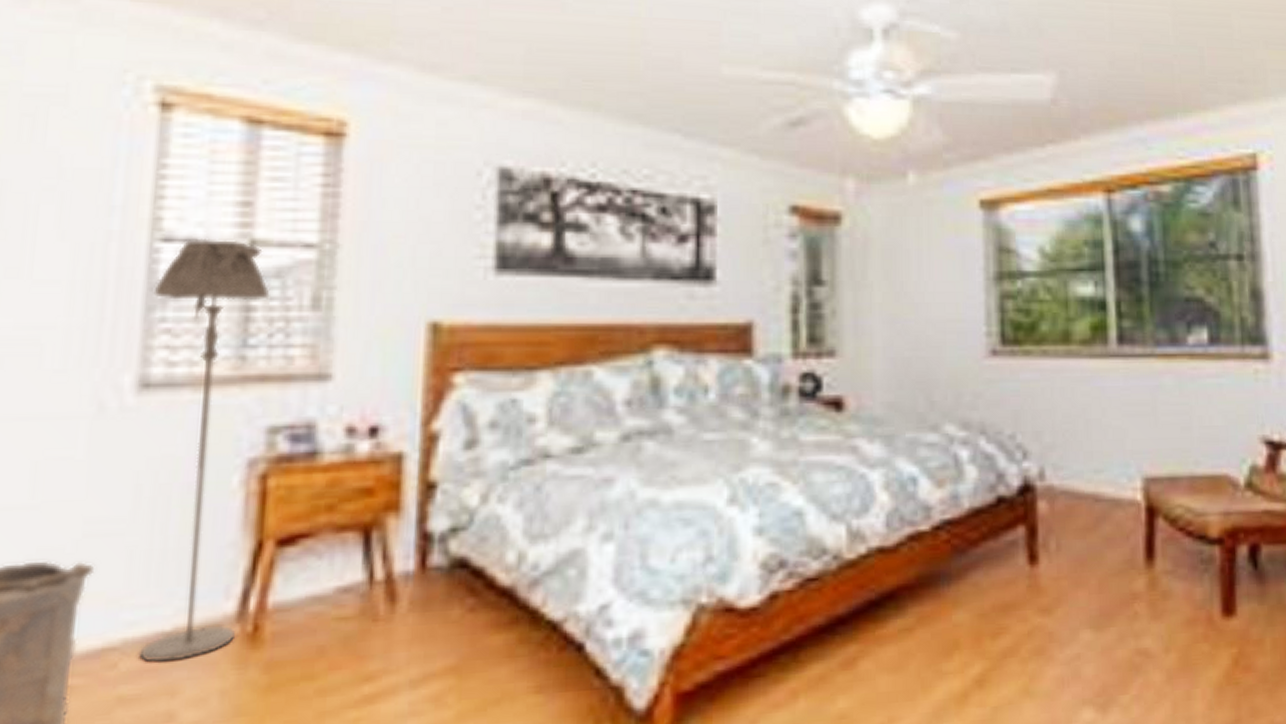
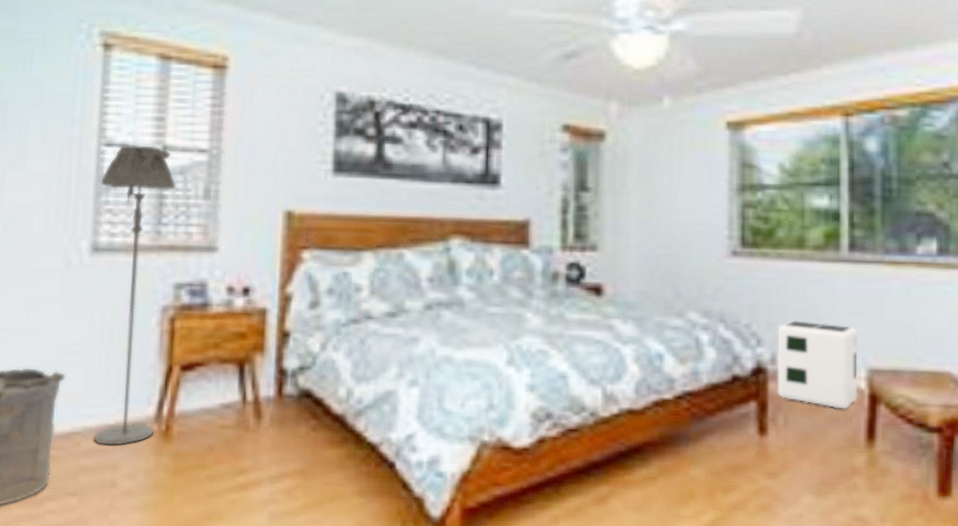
air purifier: none [1045,427,1134,527] -> present [777,320,858,409]

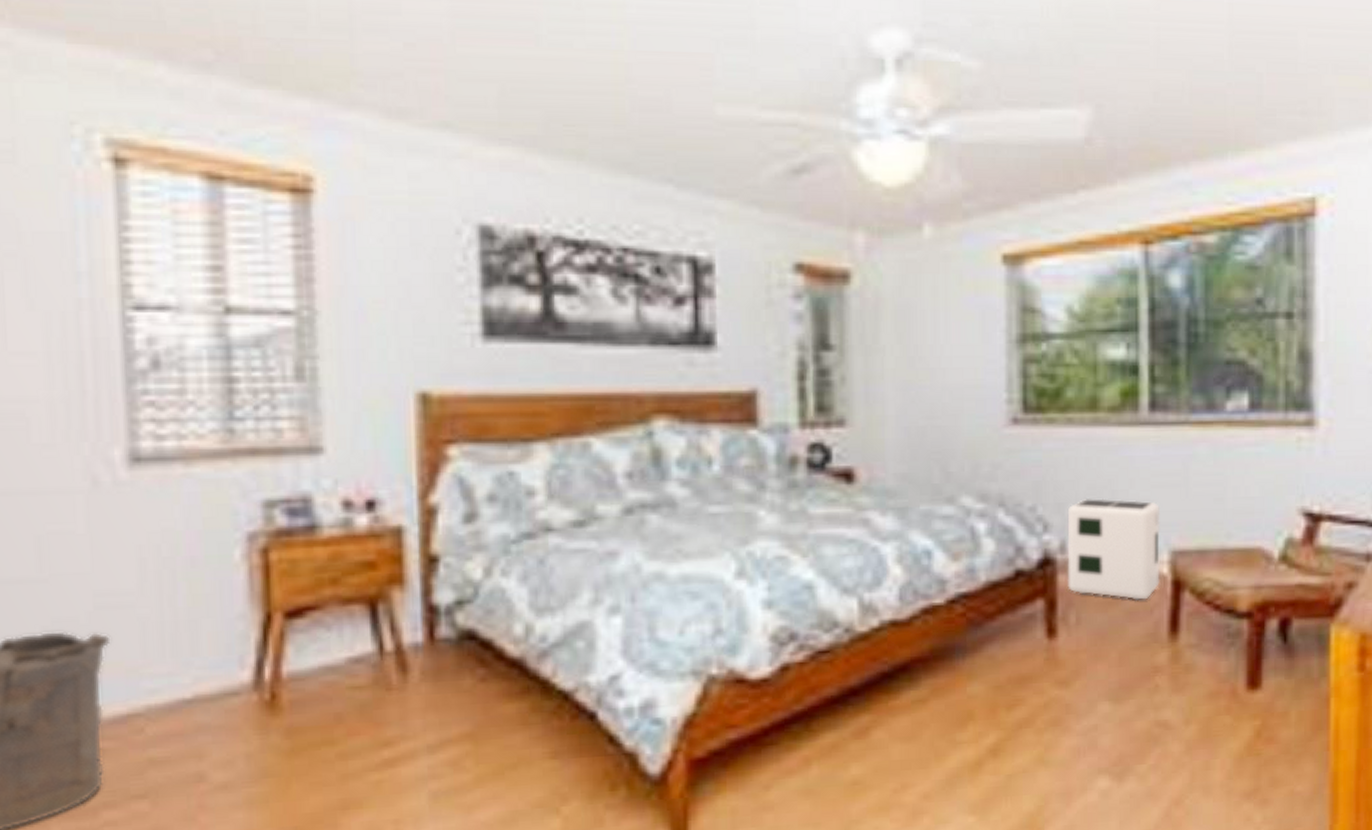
floor lamp: present [93,144,176,446] -> none [131,306,253,728]

